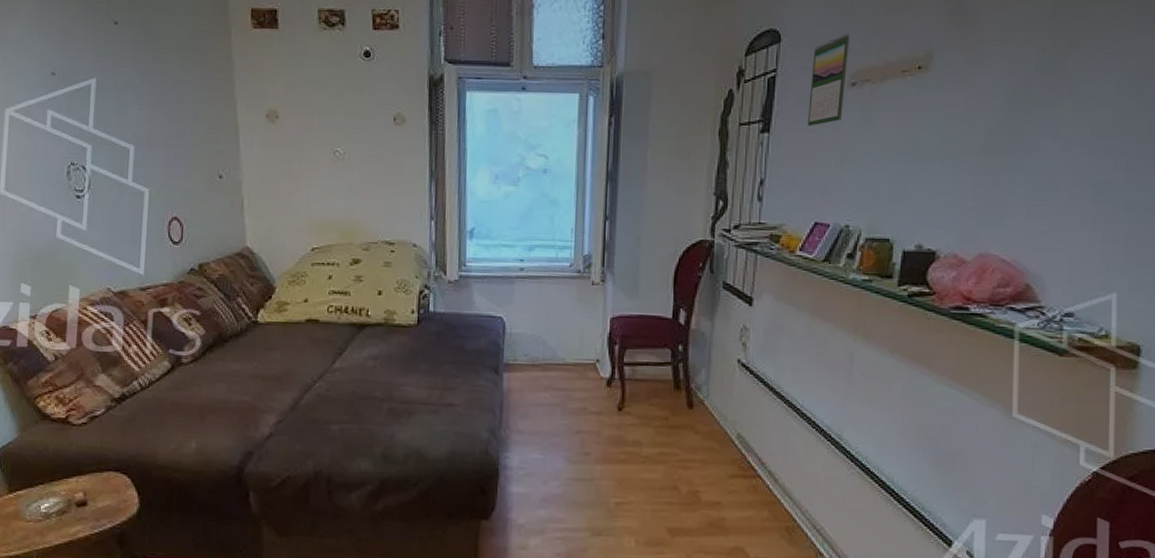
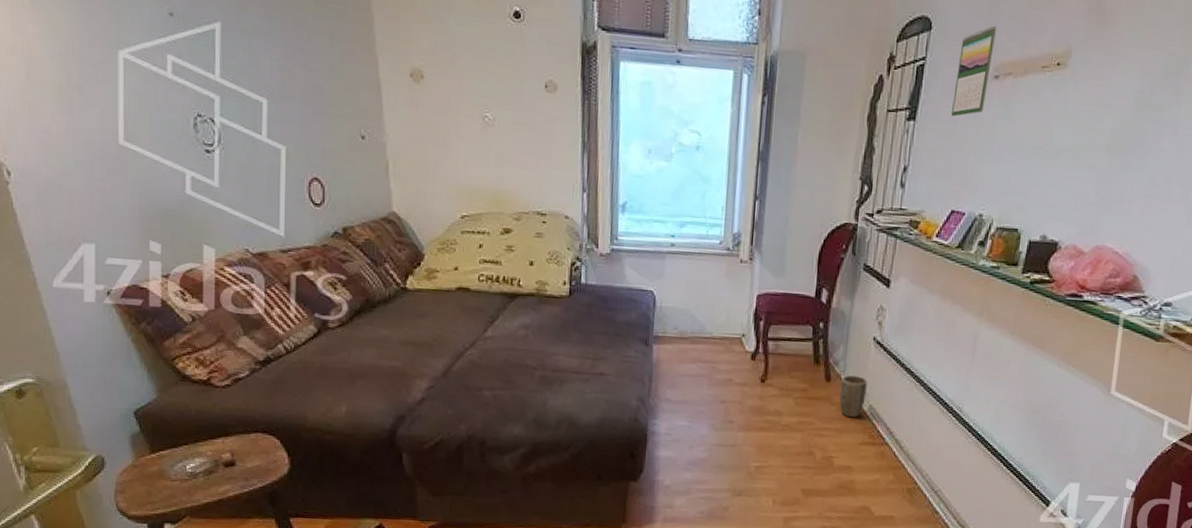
plant pot: none [704,401,734,448] -> present [839,375,867,418]

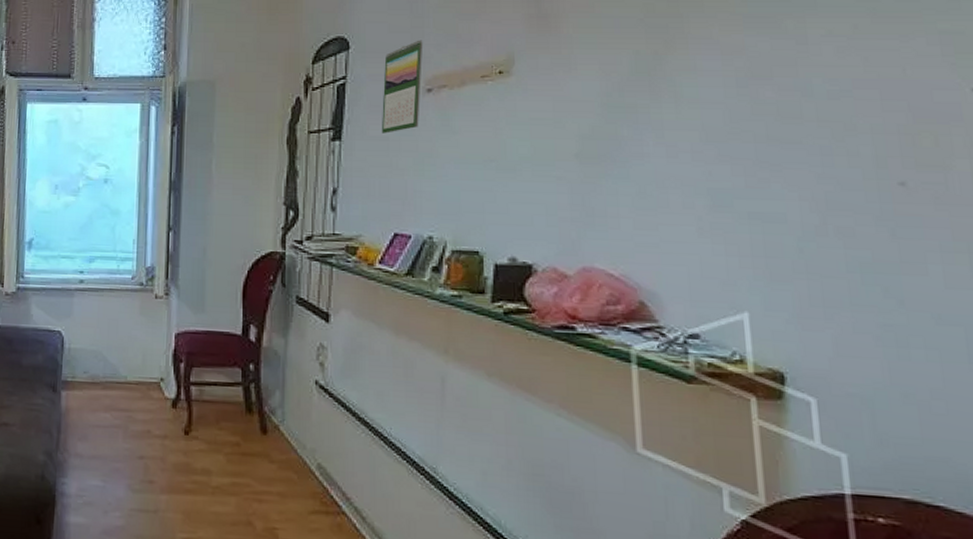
plant pot: present [839,375,867,418] -> none [280,427,312,479]

